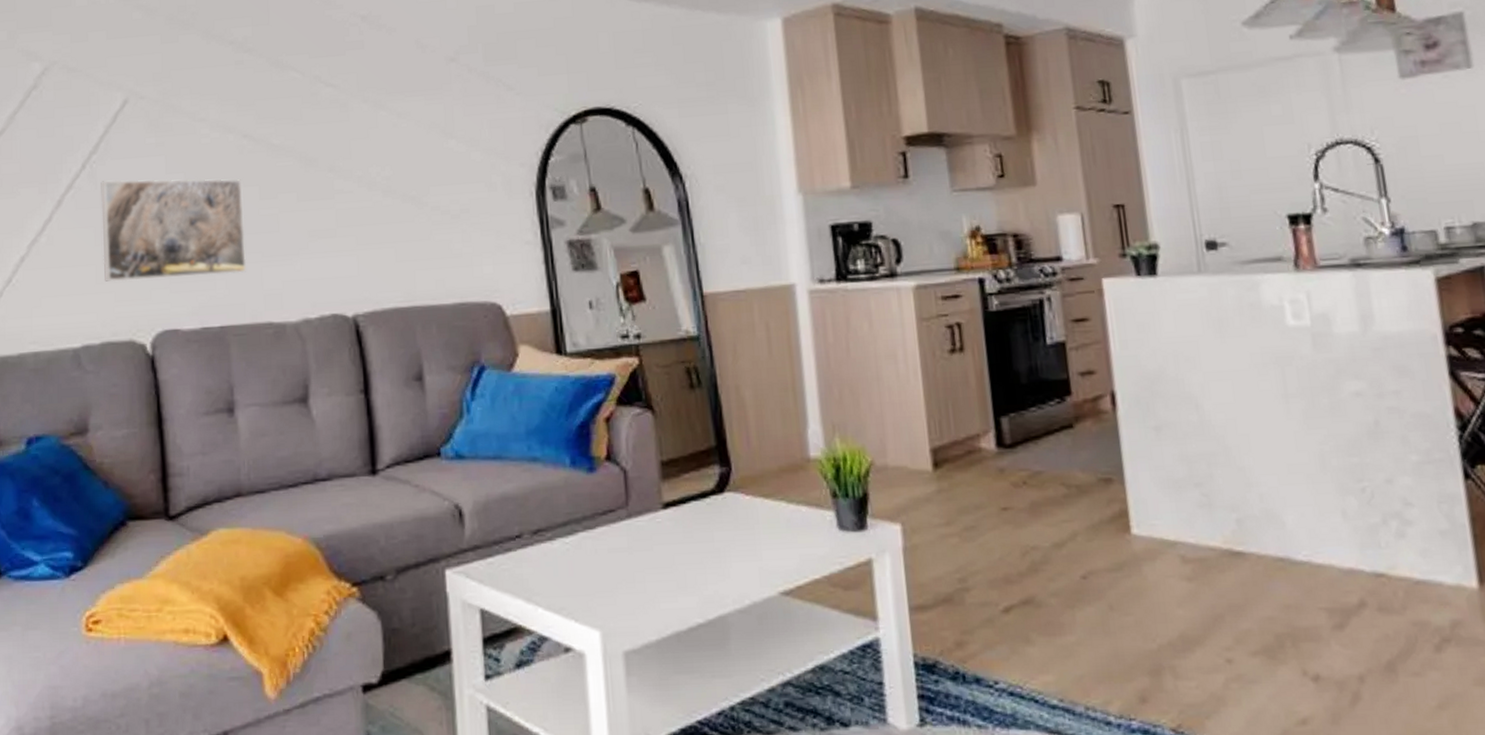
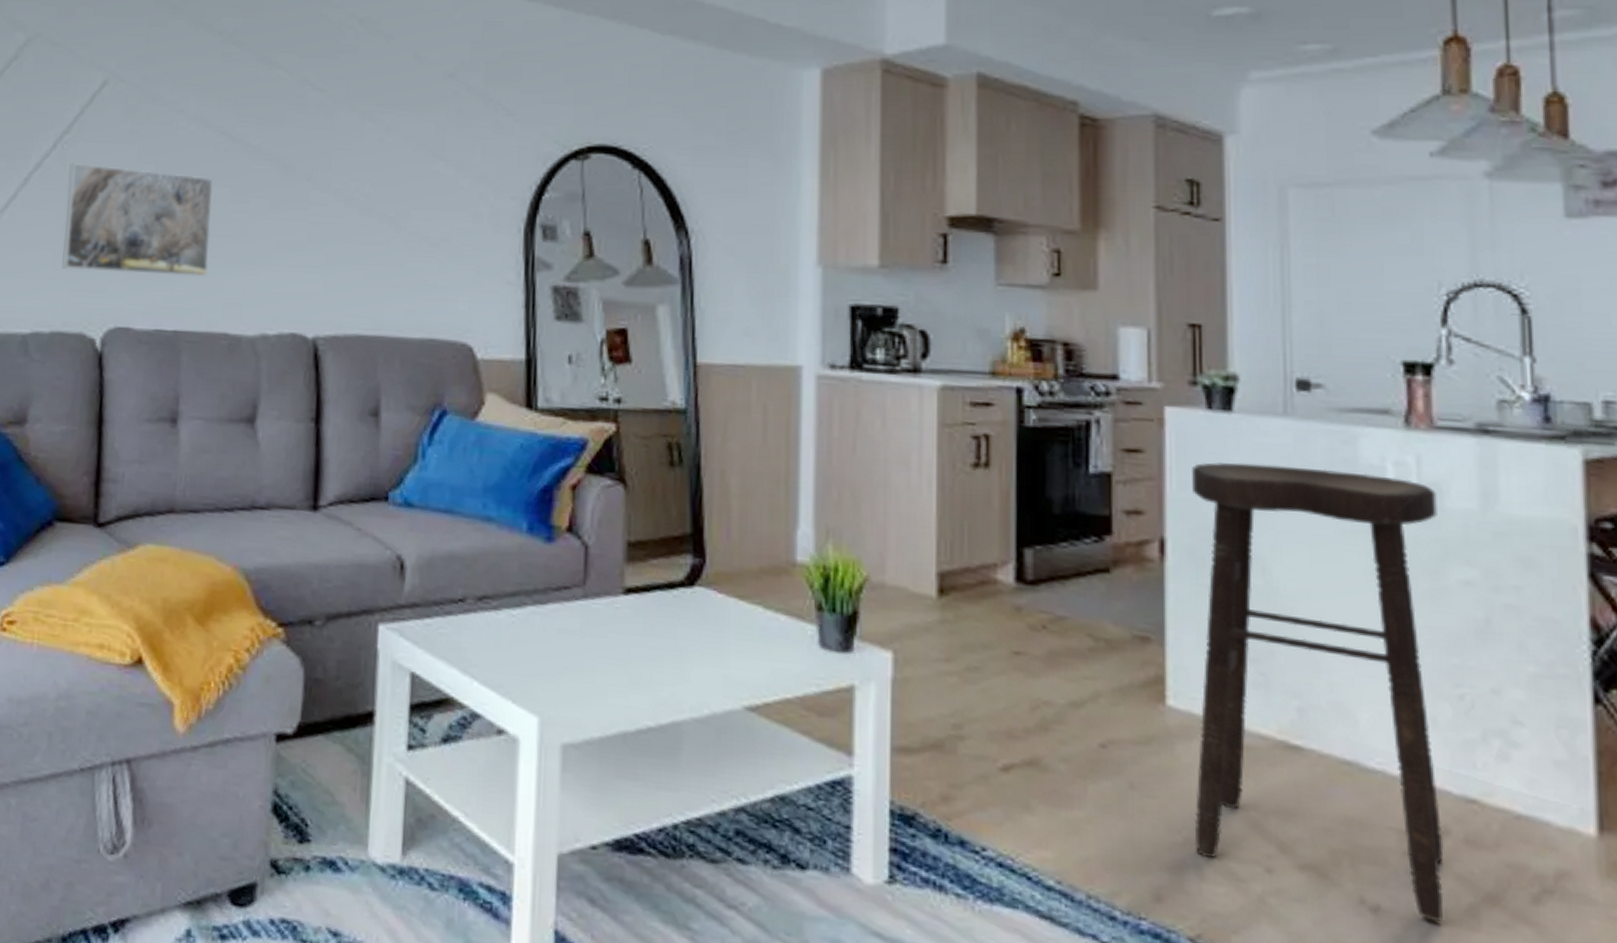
stool: none [1130,313,1369,681] -> present [1192,461,1444,922]

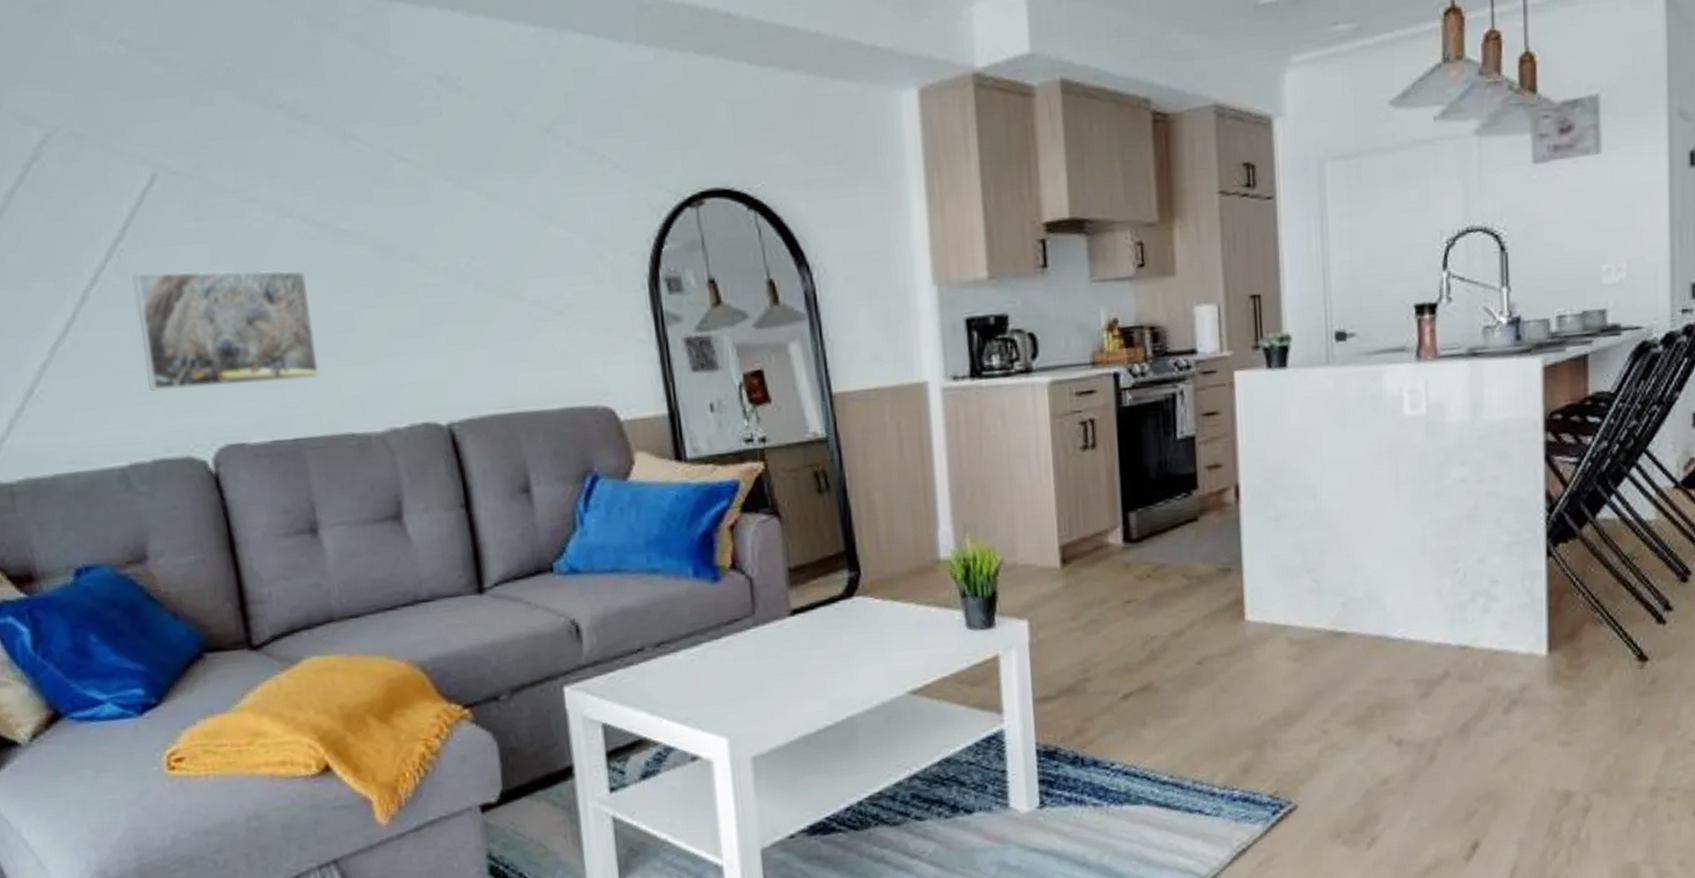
stool: present [1192,461,1444,922] -> none [1258,403,1446,743]

